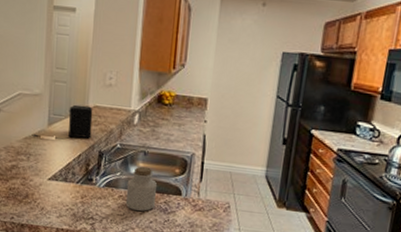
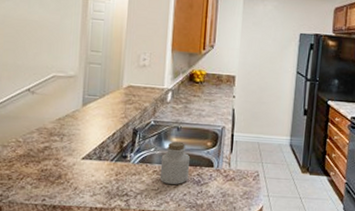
coffee maker: present [33,104,93,140] -> none [67,85,128,119]

